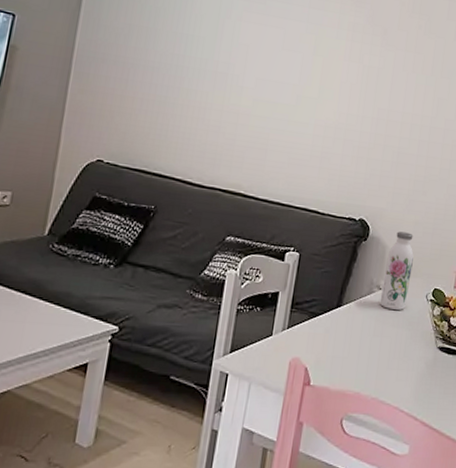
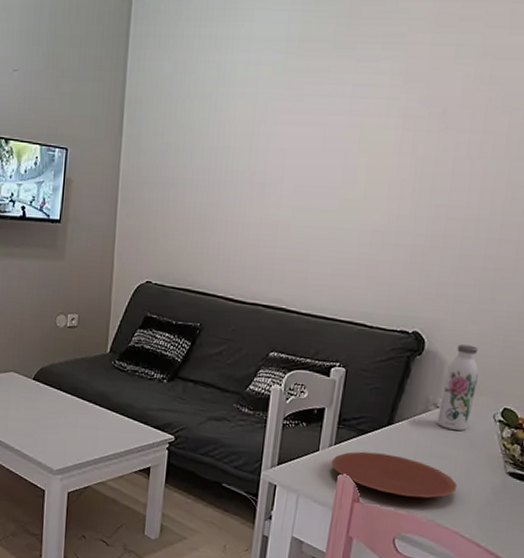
plate: none [283,334,398,377] -> present [331,451,458,498]

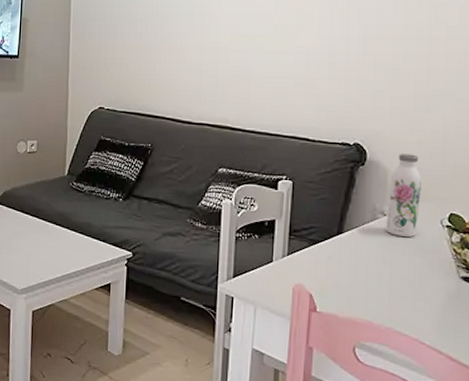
plate: present [331,451,458,498] -> none [285,261,413,306]

